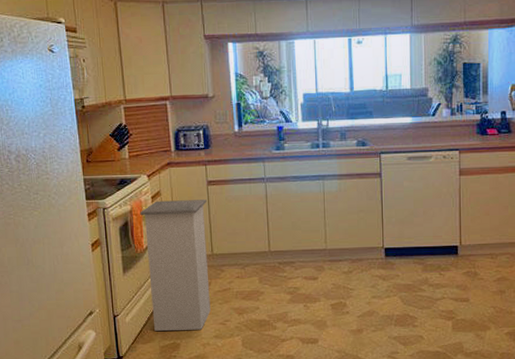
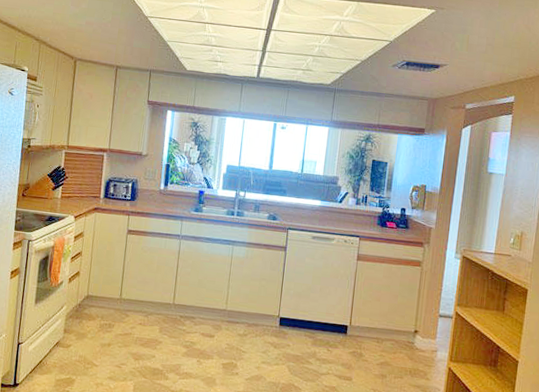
trash can: present [140,199,211,331] -> none [53,241,124,369]

